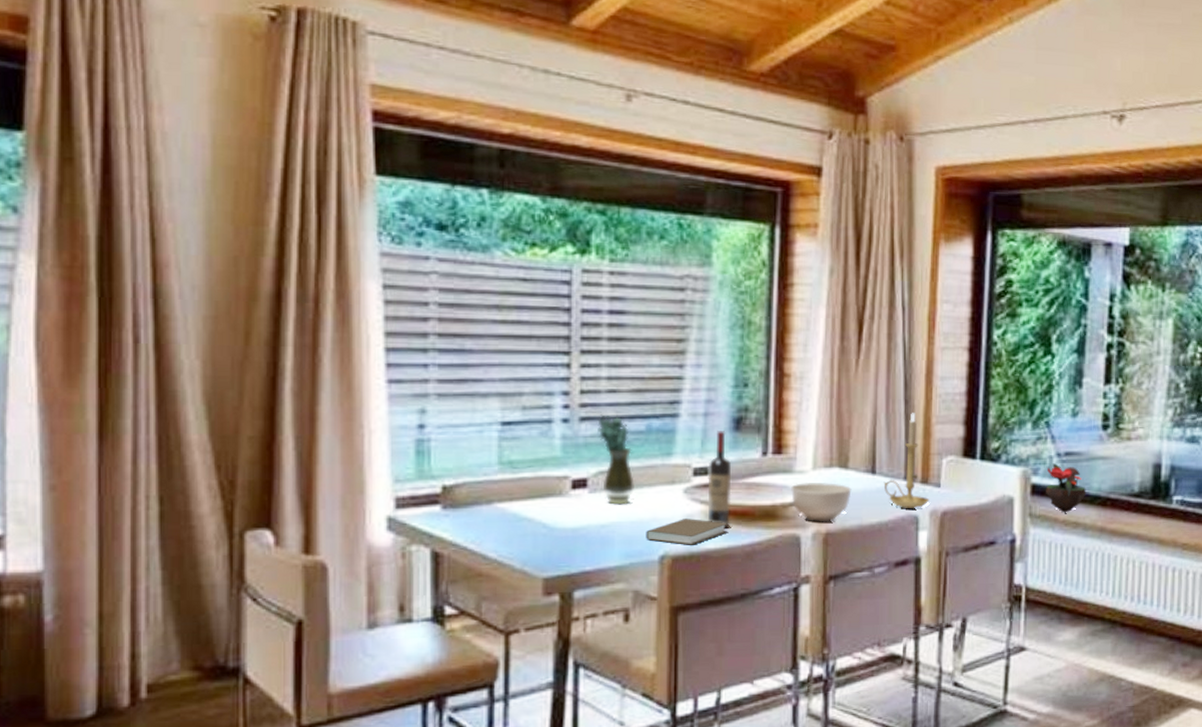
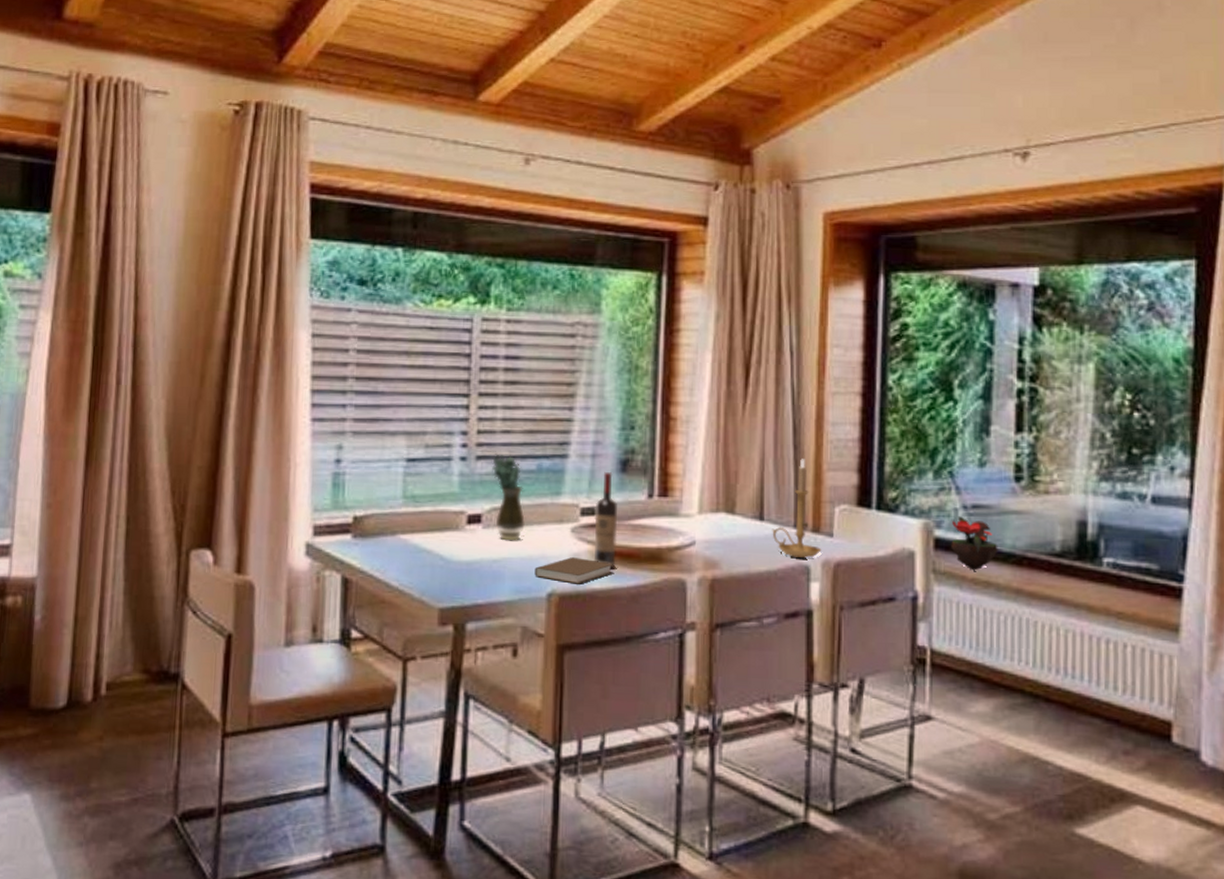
bowl: present [791,483,852,522] -> none [677,526,739,568]

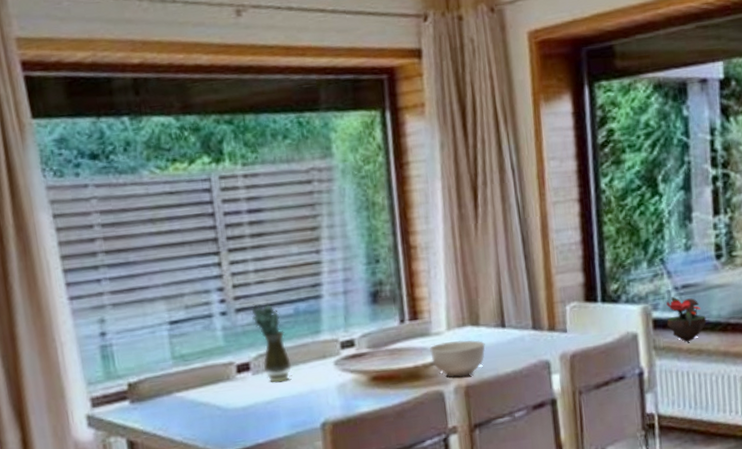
book: present [534,557,613,584] -> none [306,386,378,411]
wine bottle: present [593,472,618,569] -> none [353,305,380,393]
bowl: none [677,526,739,568] -> present [430,340,485,377]
candle holder: present [772,459,822,558] -> none [513,266,559,356]

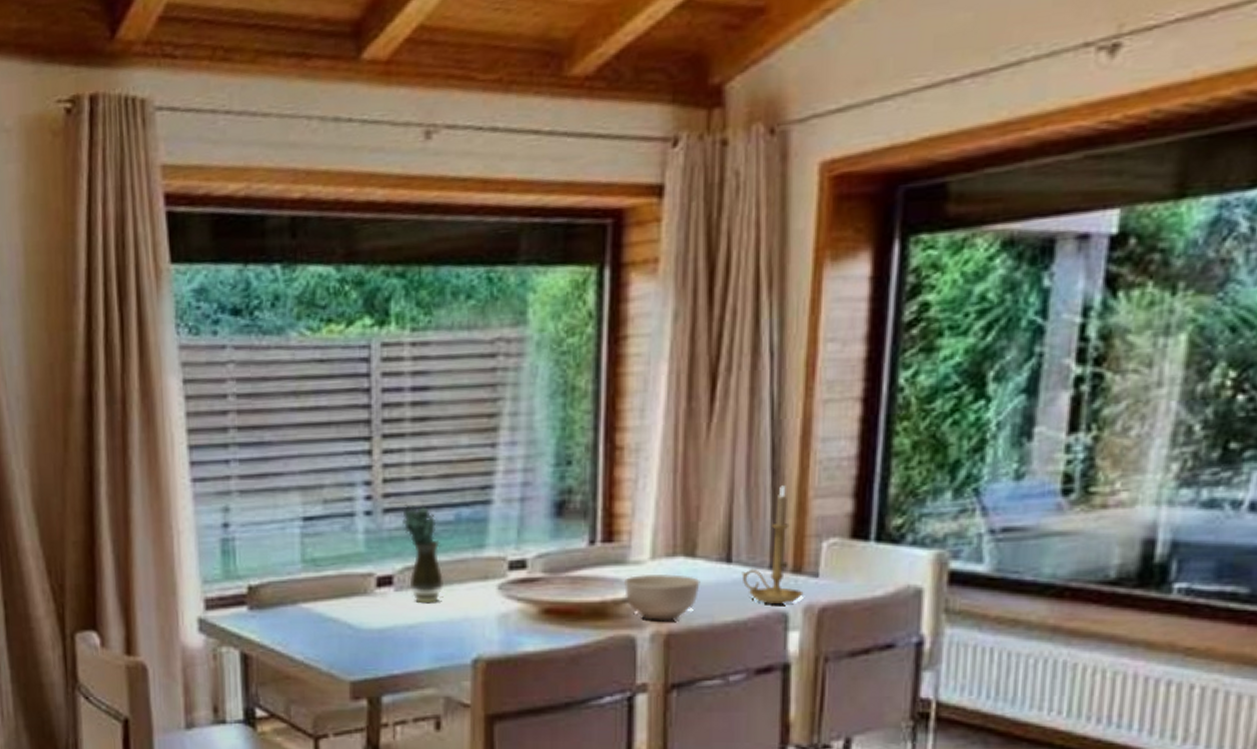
candle holder: none [513,266,559,356] -> present [742,485,804,604]
potted flower: present [666,297,707,342] -> none [970,543,1033,608]

